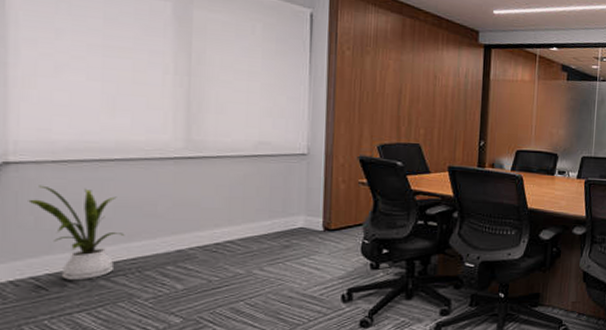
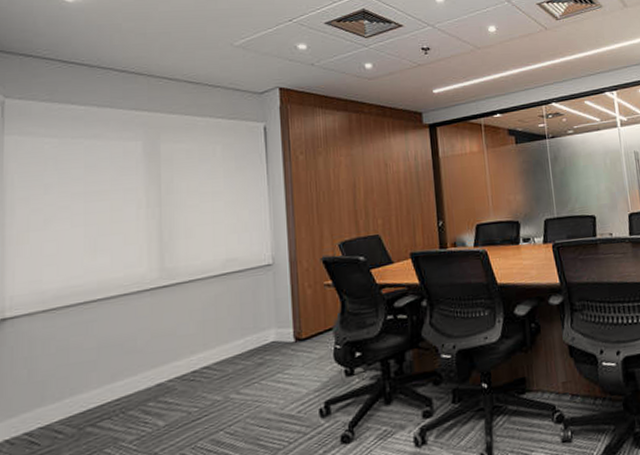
house plant: present [28,185,125,280] -> none [22,333,109,431]

